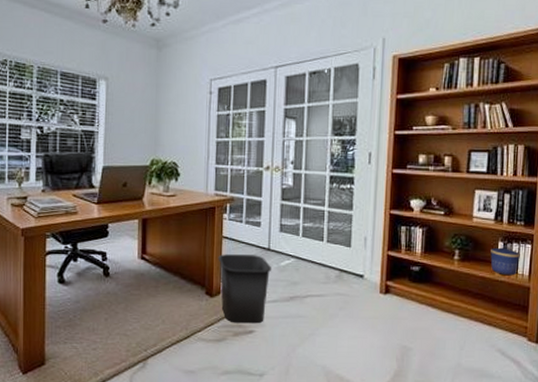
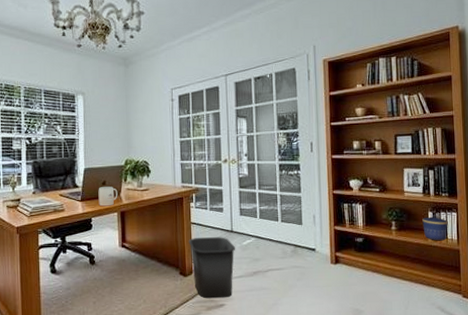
mug: none [117,189,140,212] -> present [98,186,118,207]

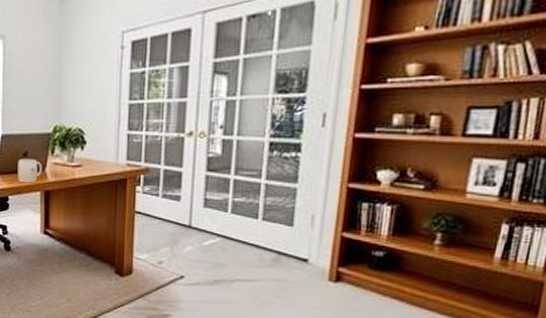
waste bin: present [188,237,236,299] -> none [129,231,194,308]
decorative jar: present [422,214,448,241] -> none [487,228,534,267]

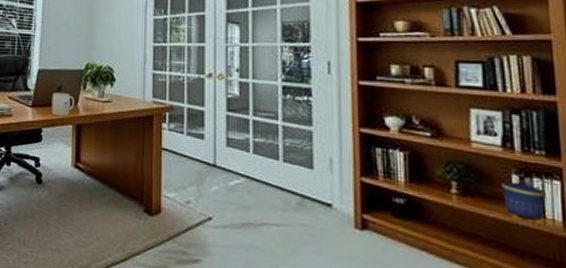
decorative jar: none [487,228,534,267] -> present [502,179,546,220]

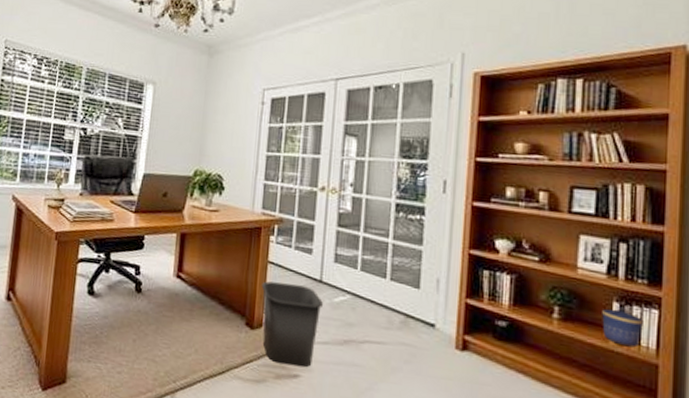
mug: present [51,93,75,117] -> none [155,199,181,224]
waste bin: none [157,168,220,252] -> present [261,281,324,368]

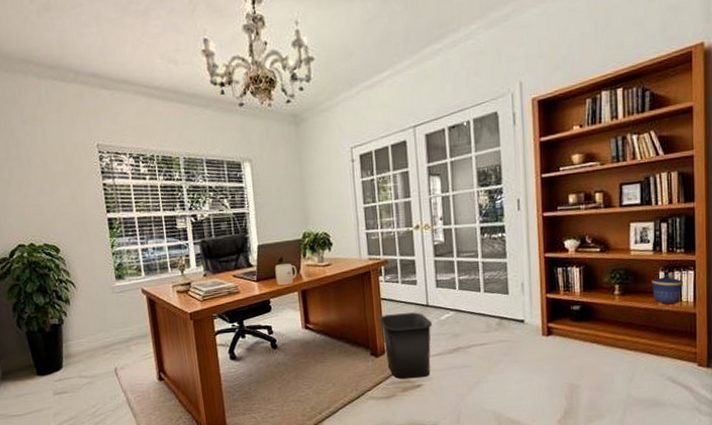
mug: none [155,199,181,224] -> present [275,263,297,286]

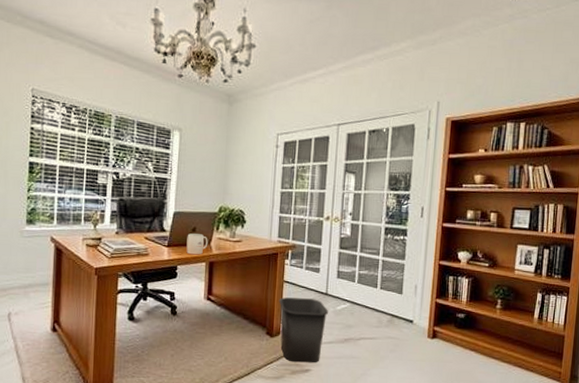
decorative jar: present [652,274,683,305] -> none [529,296,557,325]

